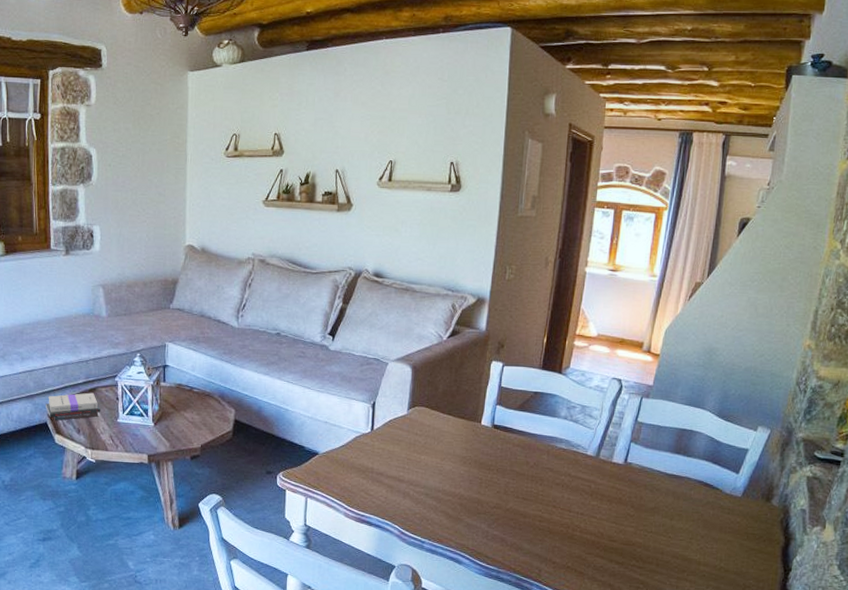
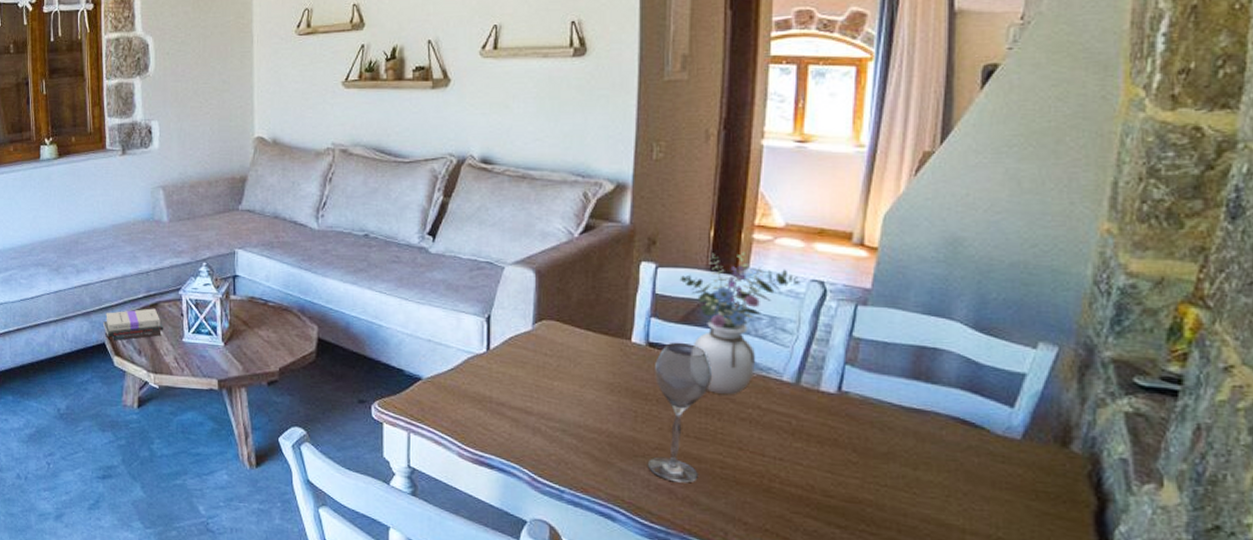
wineglass: none [487,424,539,534] -> present [647,342,713,483]
bouquet: none [519,355,605,466] -> present [679,252,800,395]

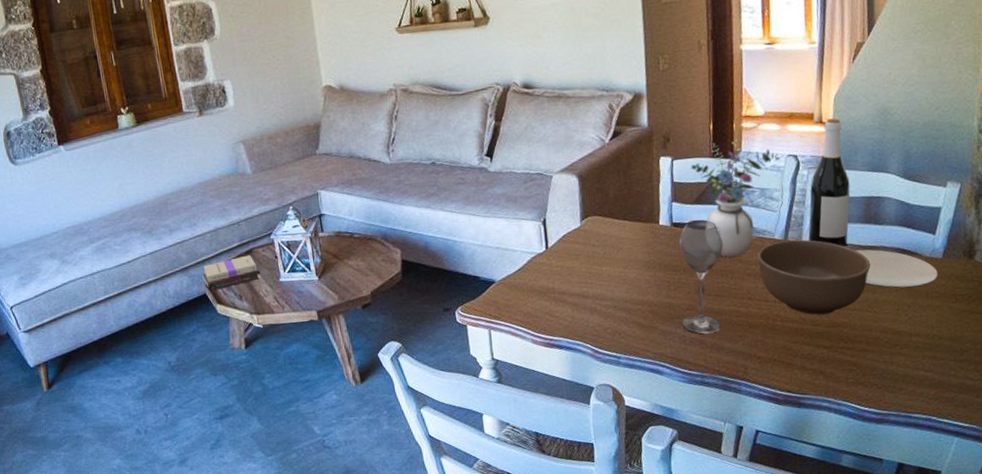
bowl: none [756,385,914,485] -> present [757,239,871,315]
wine bottle: none [829,242,895,405] -> present [808,118,851,247]
plate: none [895,410,1013,472] -> present [856,249,938,289]

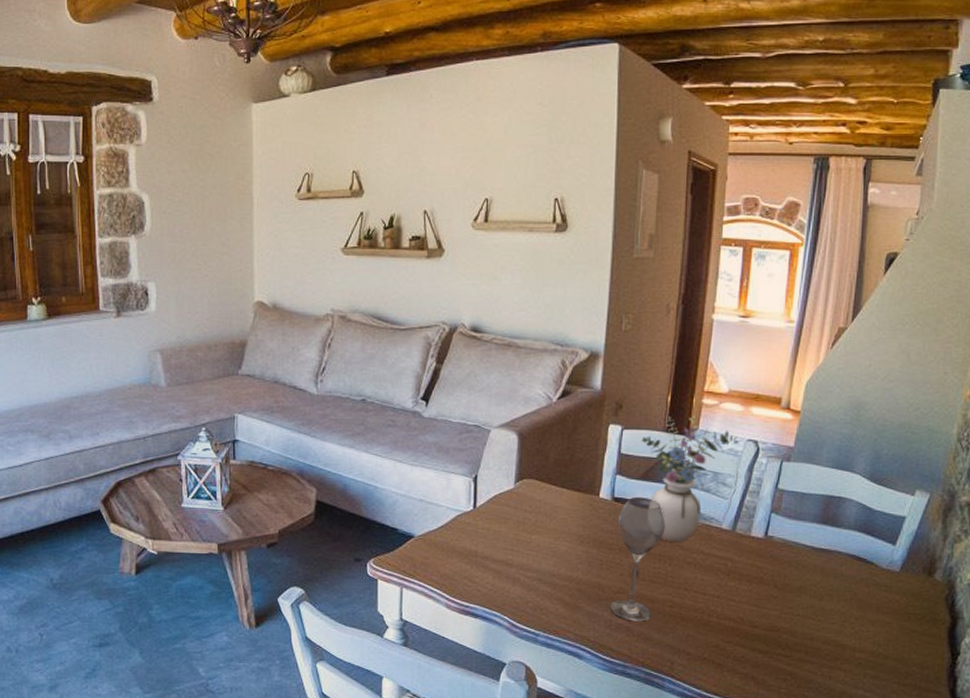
books: present [202,255,261,290] -> none [98,474,162,507]
bowl: present [757,239,871,315] -> none [700,532,822,616]
wine bottle: present [808,118,851,247] -> none [758,406,811,547]
plate: present [856,249,938,289] -> none [807,551,893,599]

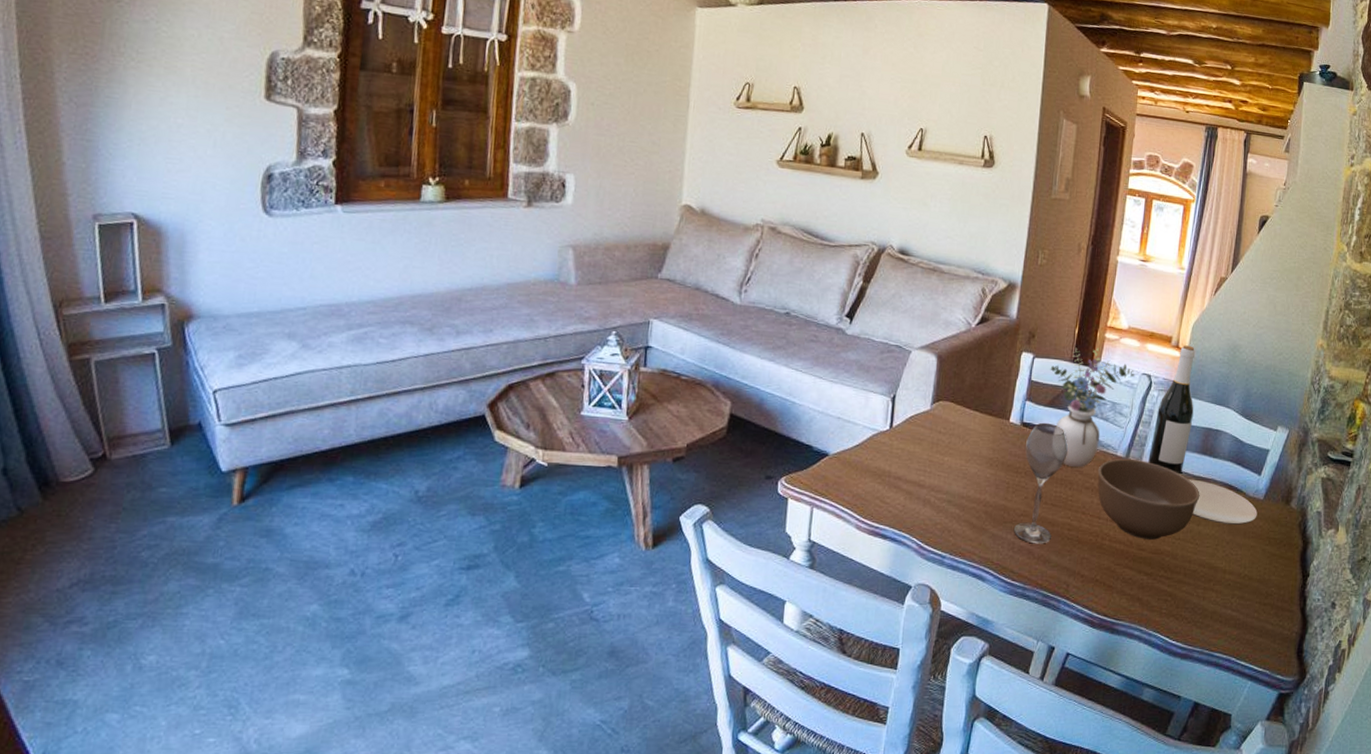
bowl: none [700,532,822,616] -> present [1097,459,1200,540]
wine bottle: none [758,406,811,547] -> present [1148,345,1196,475]
plate: none [807,551,893,599] -> present [1189,479,1258,525]

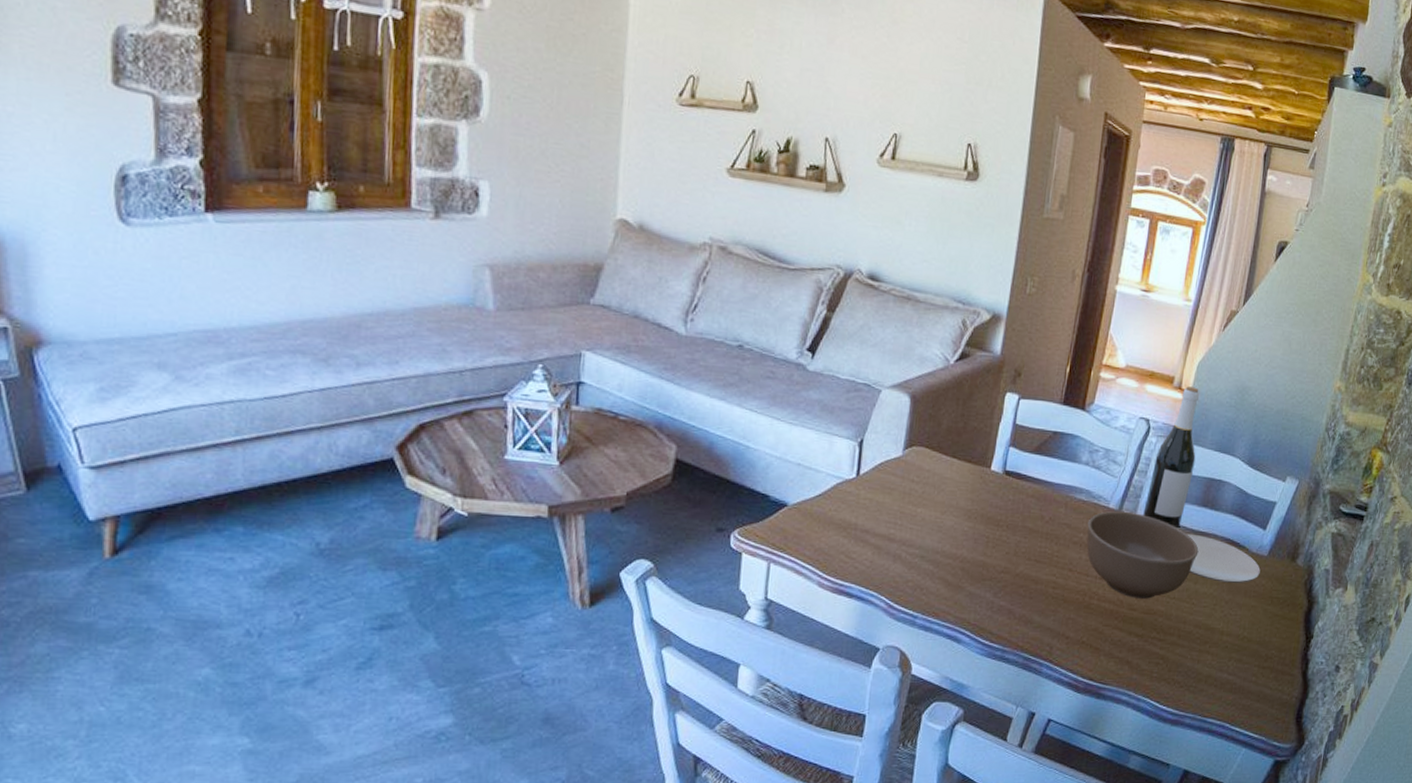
wineglass: present [1013,422,1069,544] -> none [992,471,1056,604]
bouquet: present [1050,347,1135,468] -> none [1037,388,1132,521]

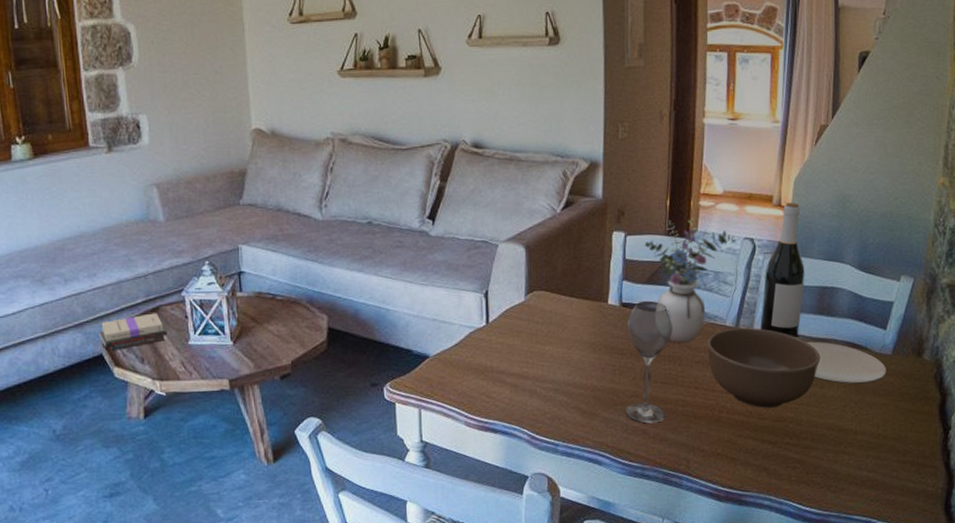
books: none [392,416,480,456] -> present [99,313,168,350]
wineglass: none [992,471,1056,604] -> present [625,300,674,424]
bouquet: none [1037,388,1132,521] -> present [644,217,736,343]

